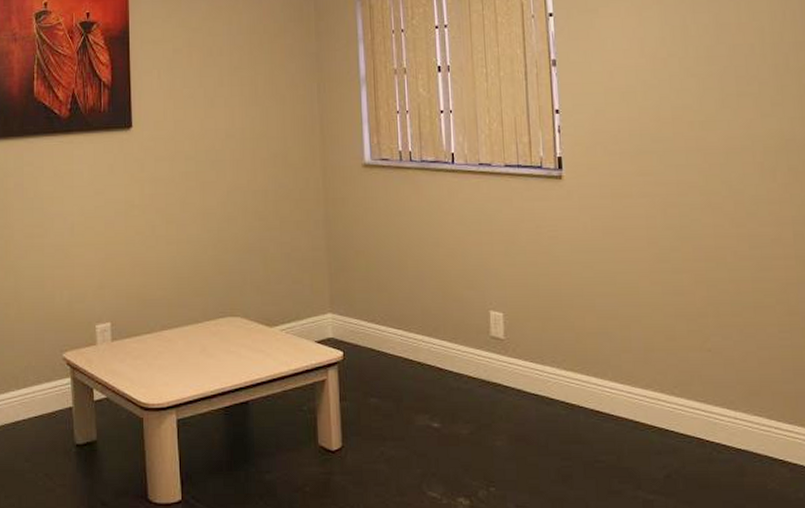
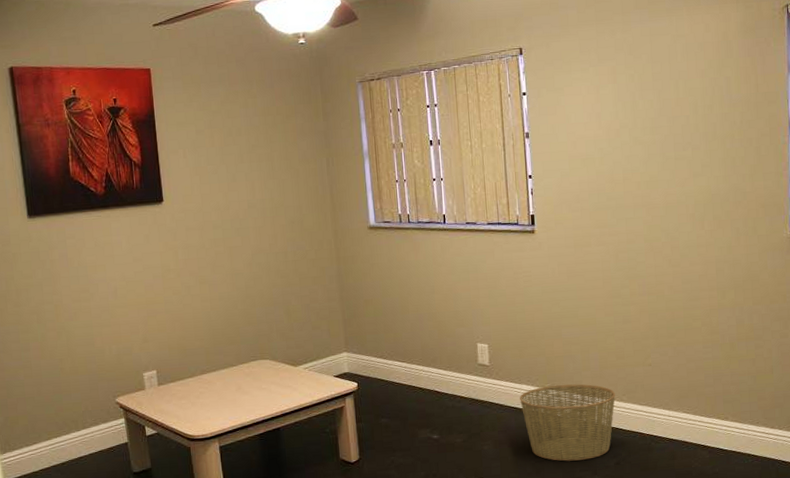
basket: none [542,368,665,469] -> present [520,384,615,462]

